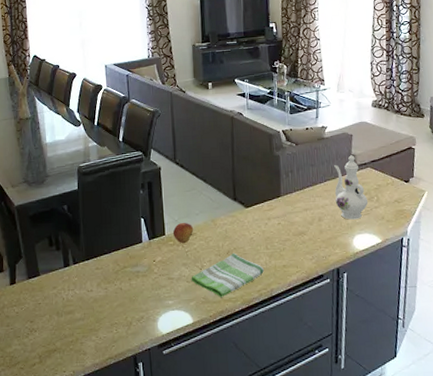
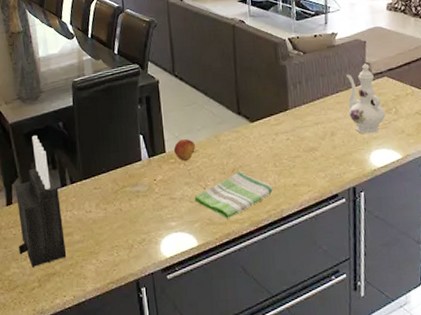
knife block: none [19,218,68,345] -> present [15,136,67,268]

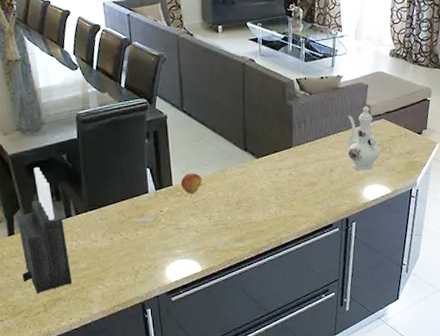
dish towel: present [194,171,273,219] -> none [199,203,274,246]

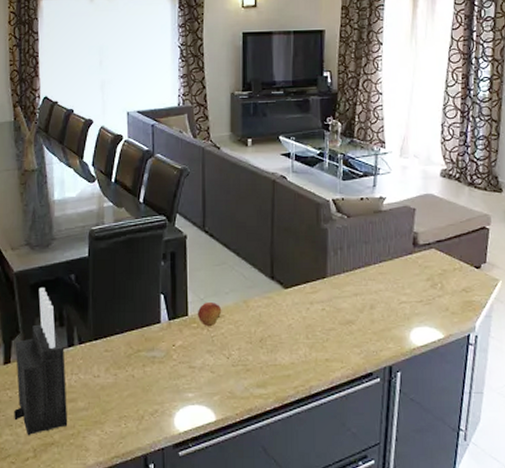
ewer: present [347,106,381,171] -> none [391,233,431,309]

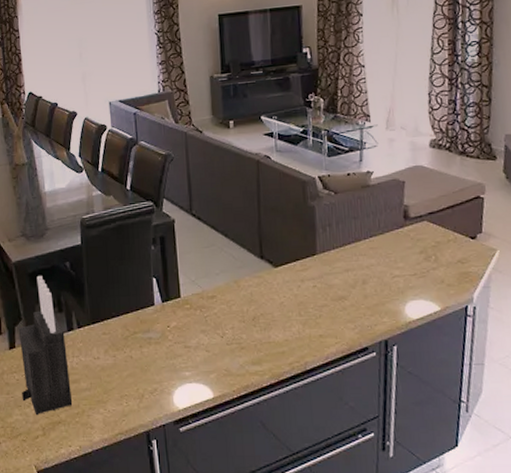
fruit: present [197,303,222,327] -> none [189,284,214,308]

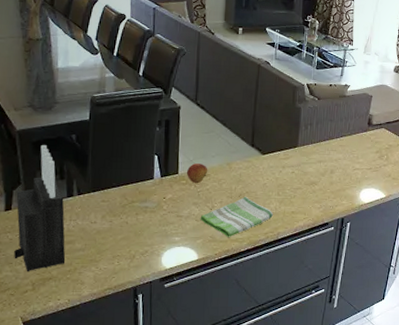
fruit: none [189,284,214,308] -> present [186,163,208,184]
dish towel: none [211,319,296,370] -> present [200,196,273,237]

